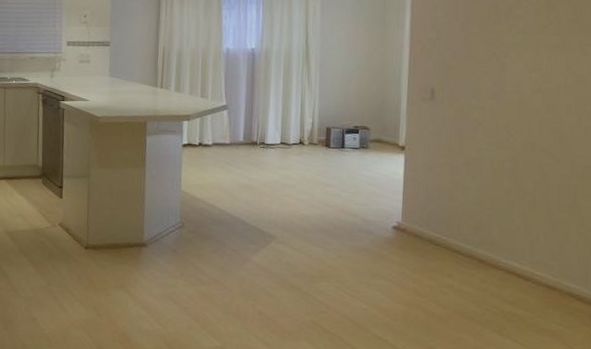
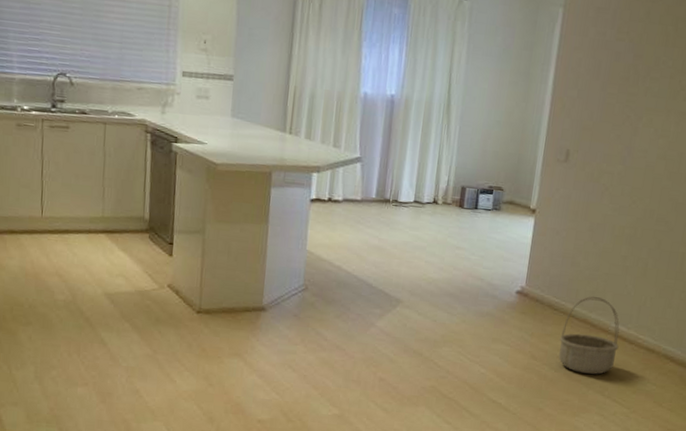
basket: none [444,230,513,313] -> present [559,296,620,375]

